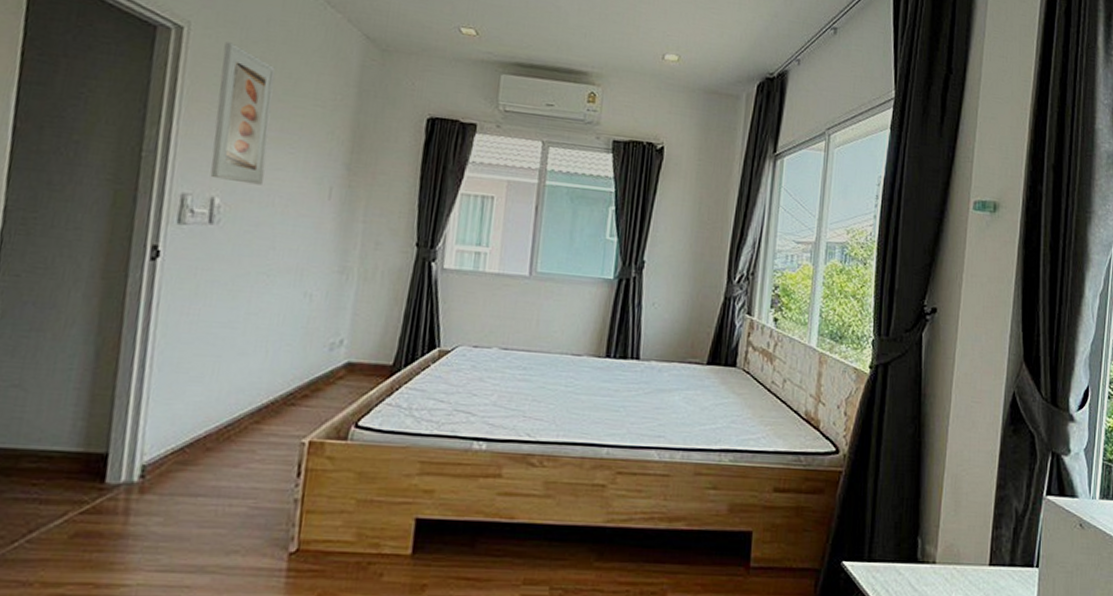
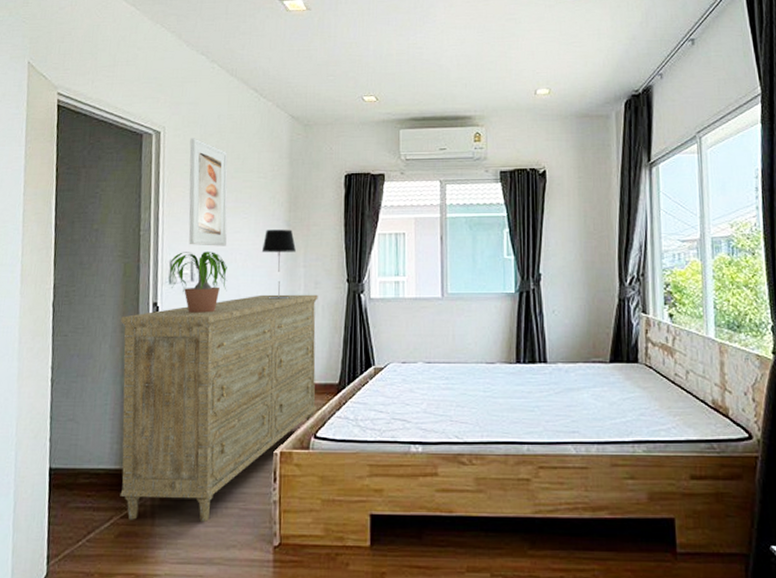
dresser: none [81,250,378,521] -> present [120,294,318,522]
potted plant: none [173,185,261,266] -> present [166,252,228,313]
table lamp: none [309,171,355,259] -> present [261,229,296,300]

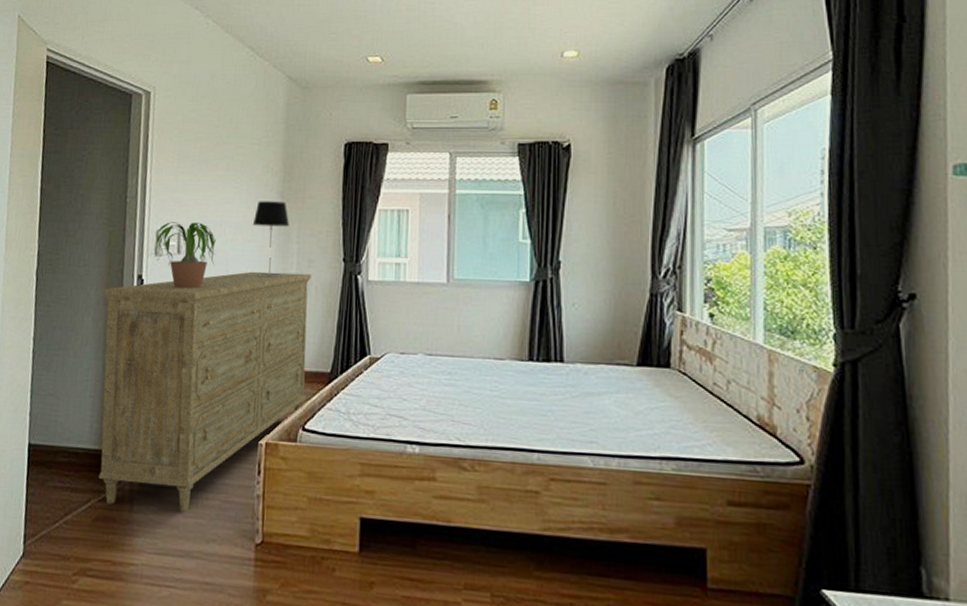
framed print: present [188,138,228,246] -> none [176,99,220,218]

